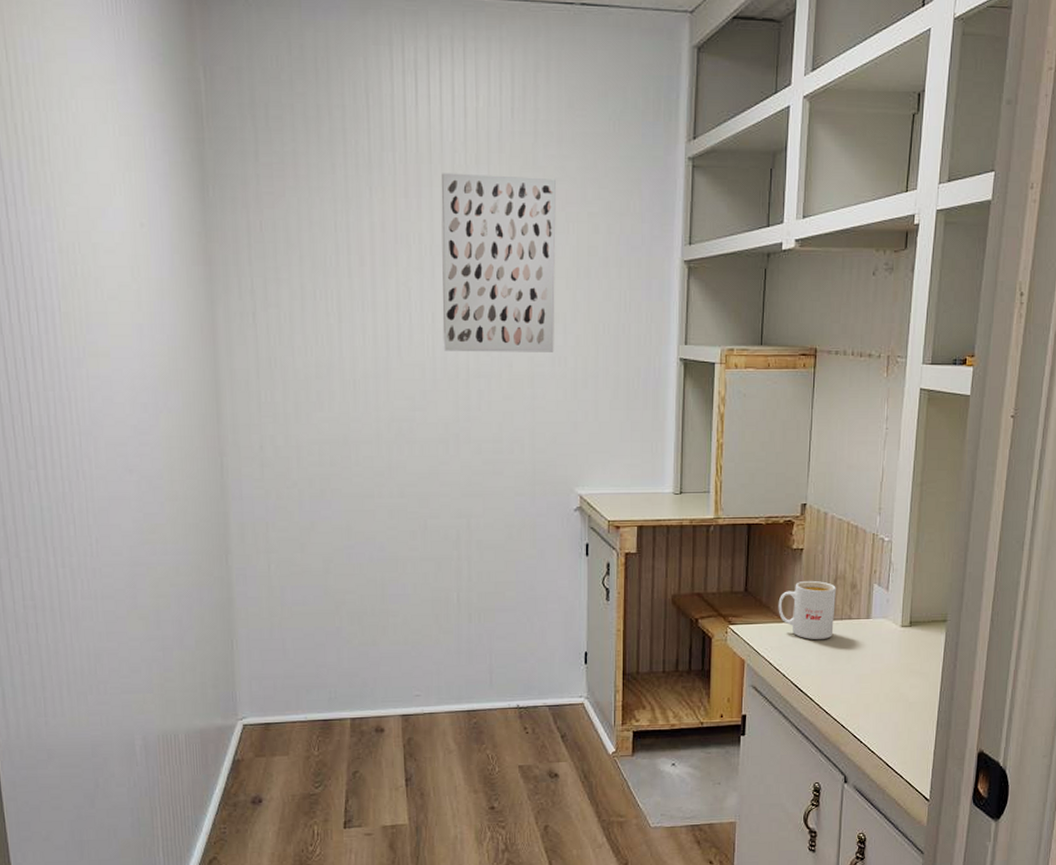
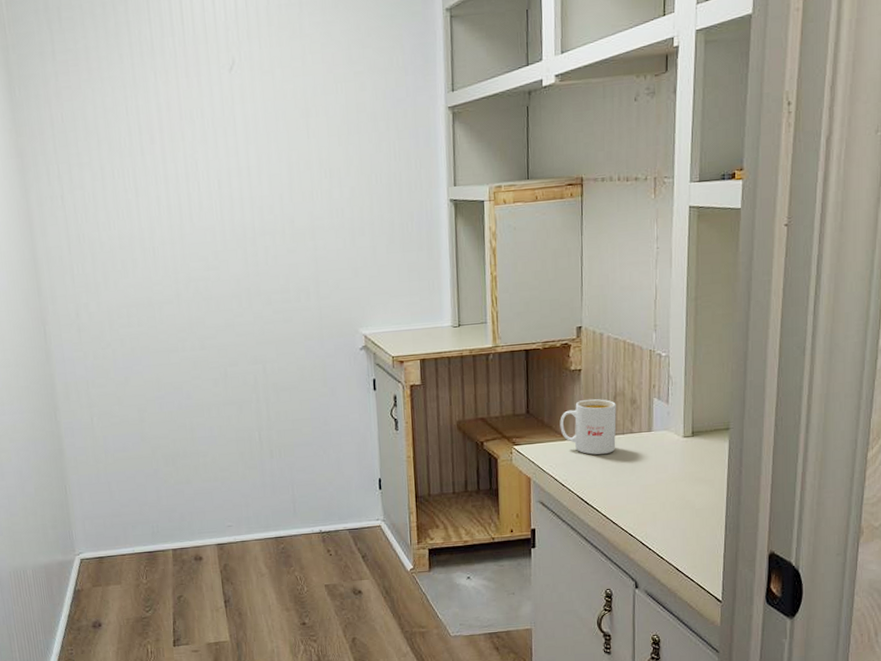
wall art: present [441,173,556,352] -> none [218,44,332,214]

